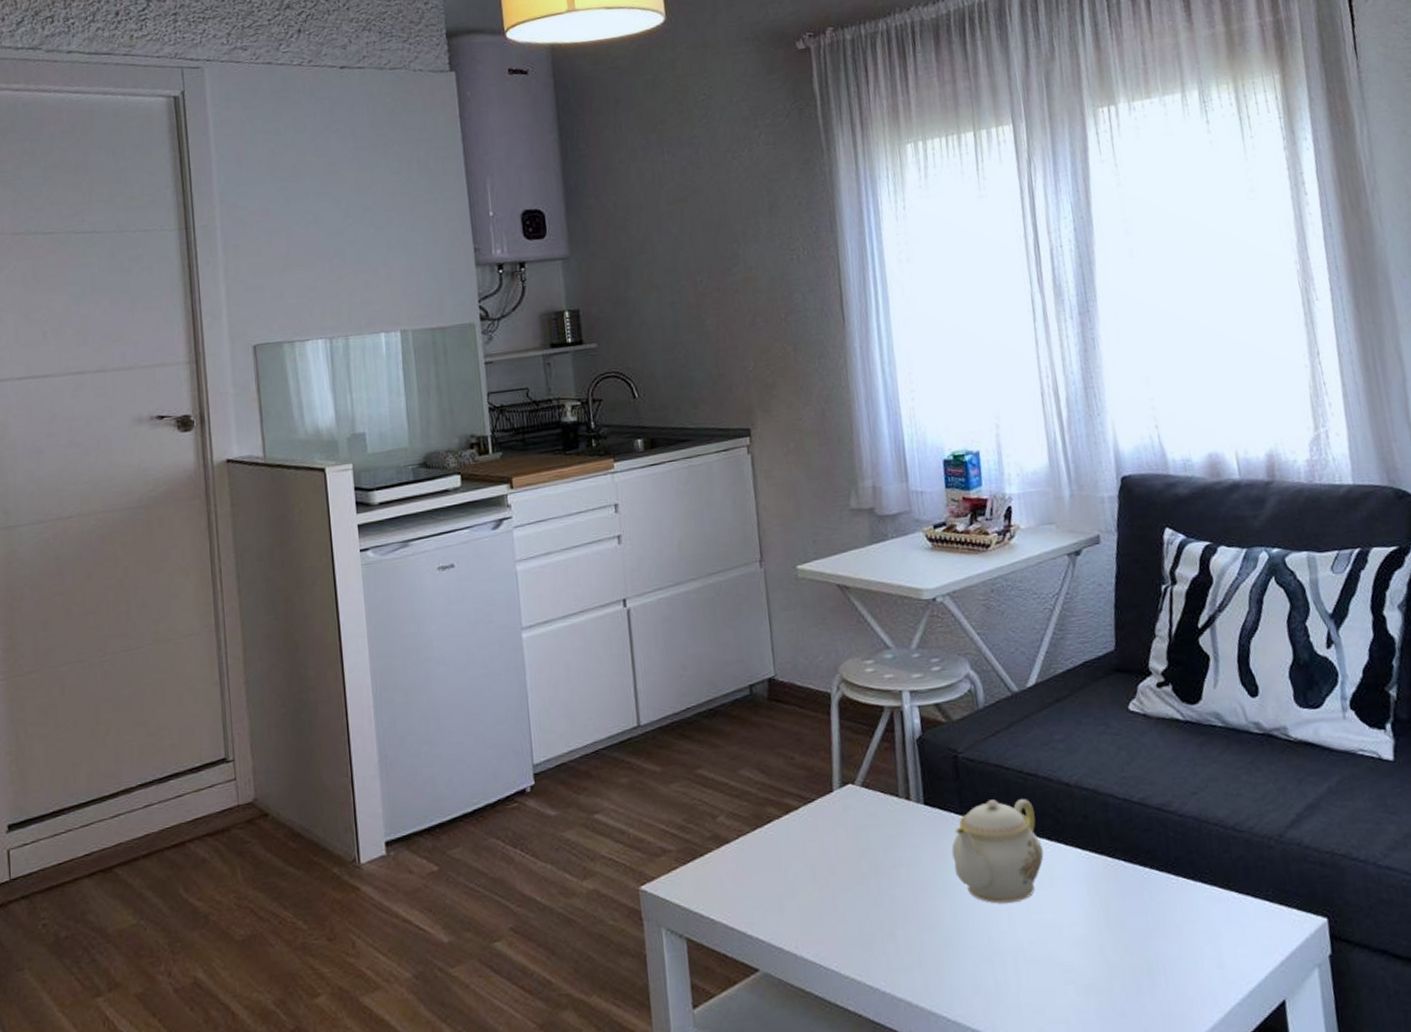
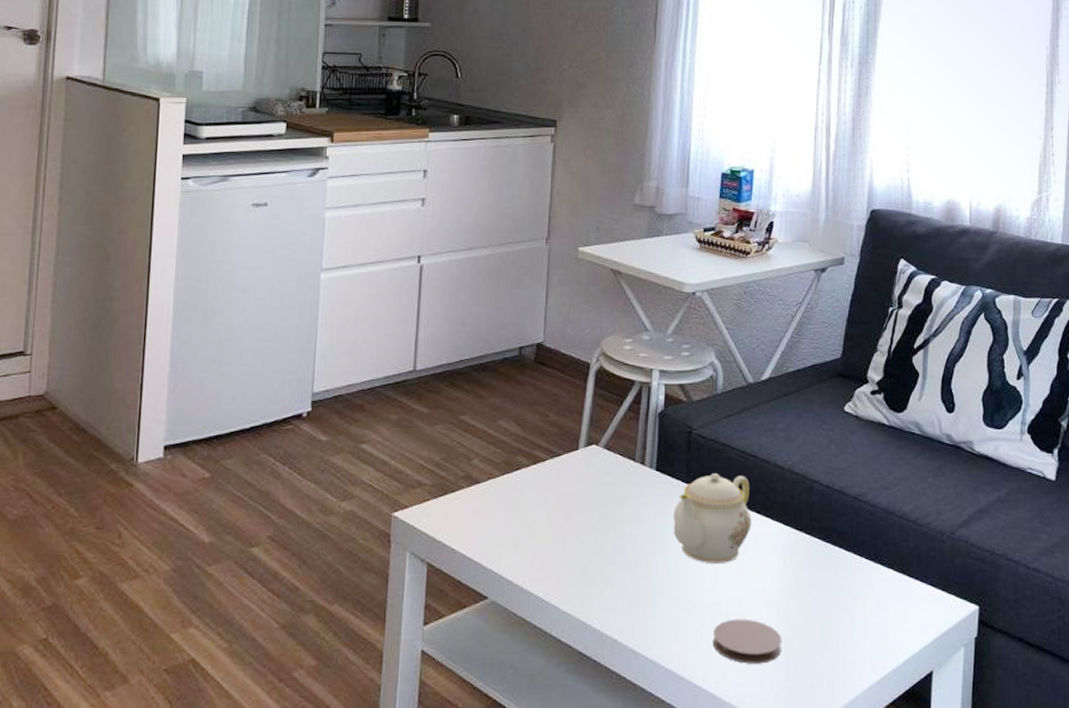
coaster: none [1019,962,1102,1015] -> present [712,619,782,664]

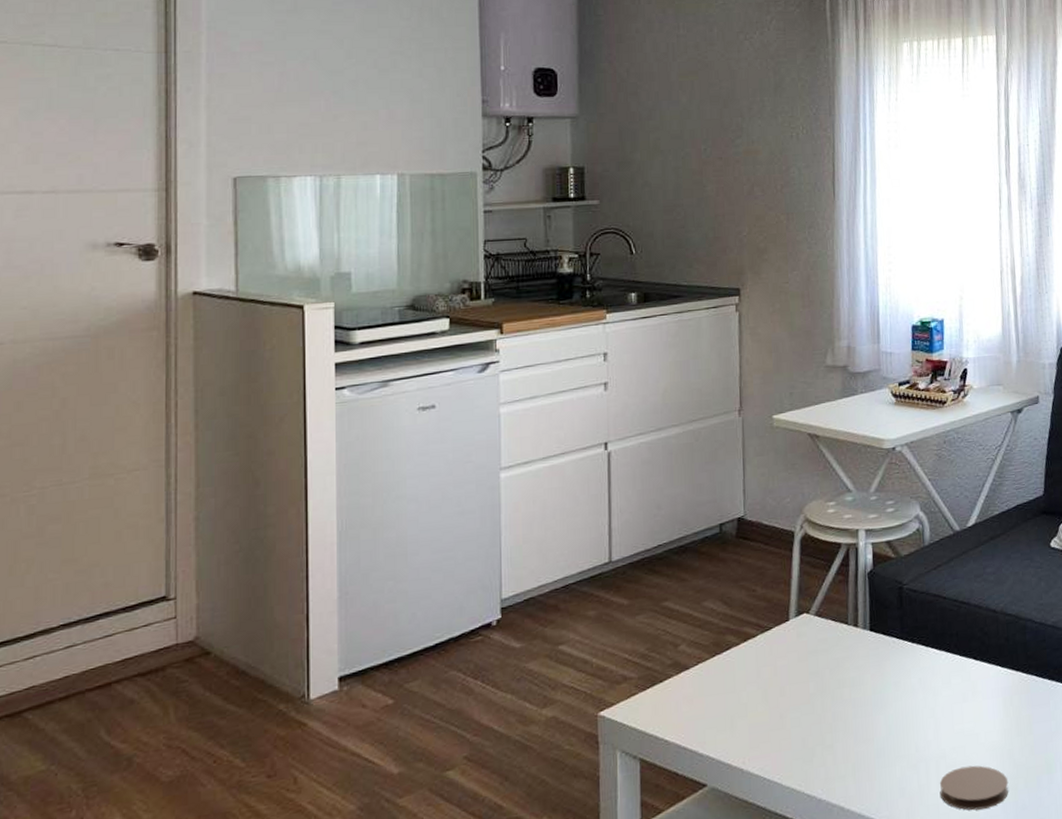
teapot: present [673,473,752,563] -> none [890,624,969,717]

